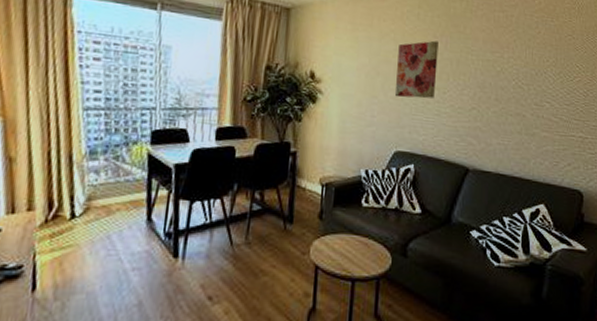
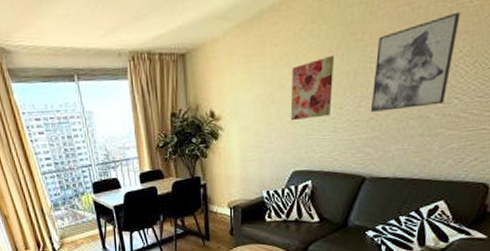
wall art: none [472,27,545,106] -> present [370,12,461,112]

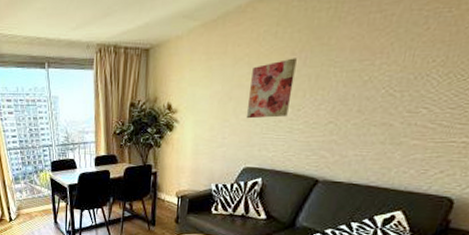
wall art: present [370,12,461,112] -> none [329,21,438,116]

